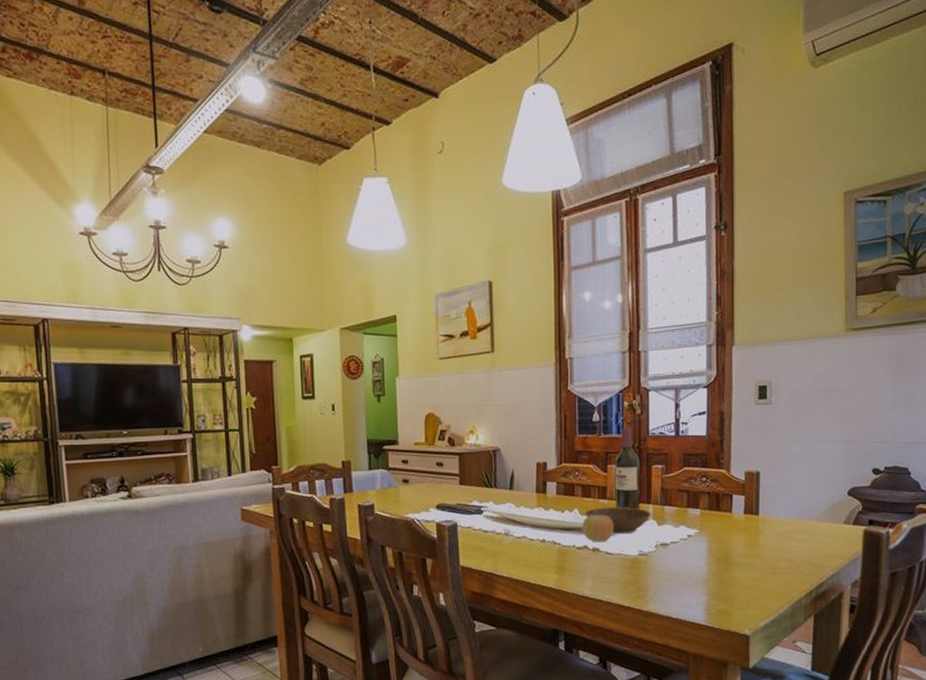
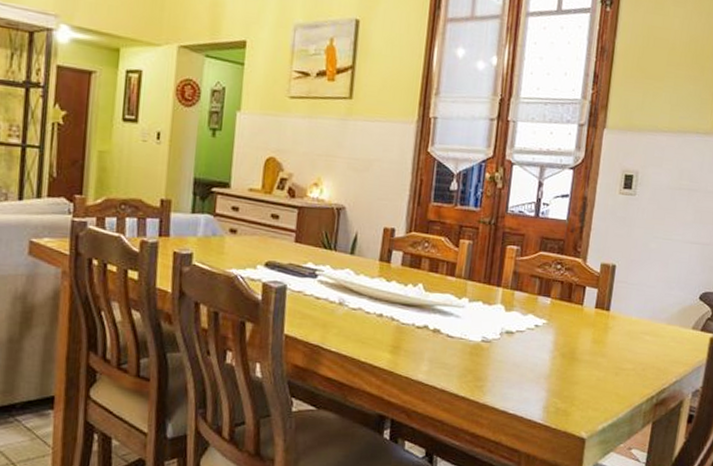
fruit: present [582,510,613,543] -> none [424,287,459,324]
bowl: present [585,507,651,534] -> none [430,285,500,316]
wine bottle: present [615,427,640,510] -> none [463,200,495,292]

